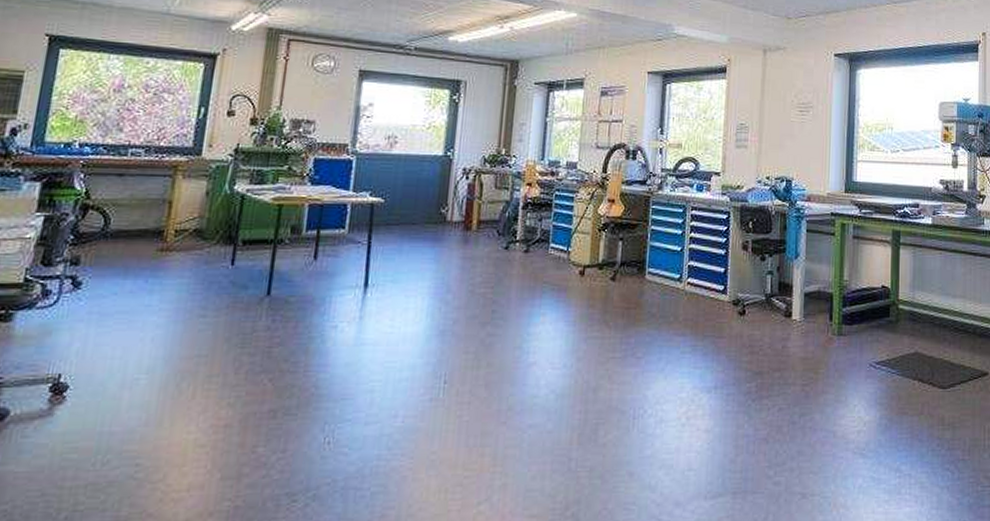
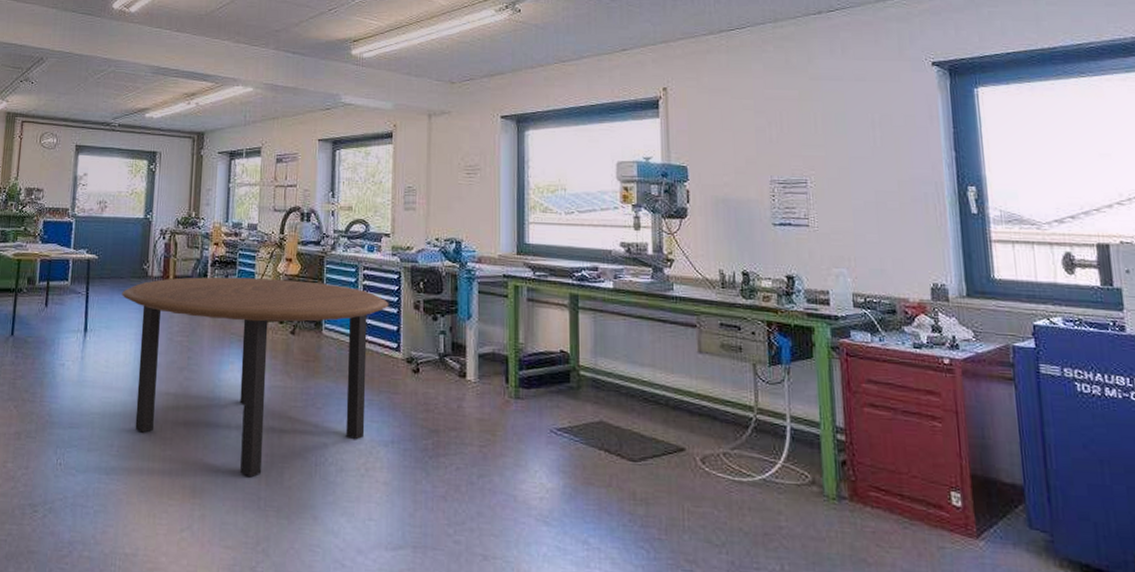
dining table: none [413,220,717,438] -> present [122,276,389,478]

